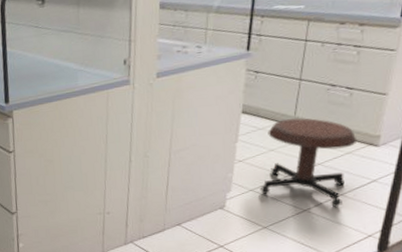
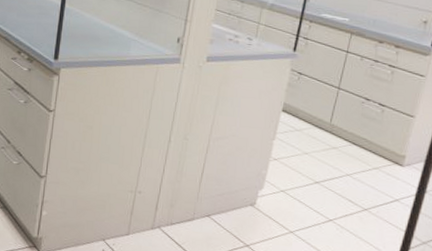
stool: present [260,118,358,207] -> none [290,124,385,221]

